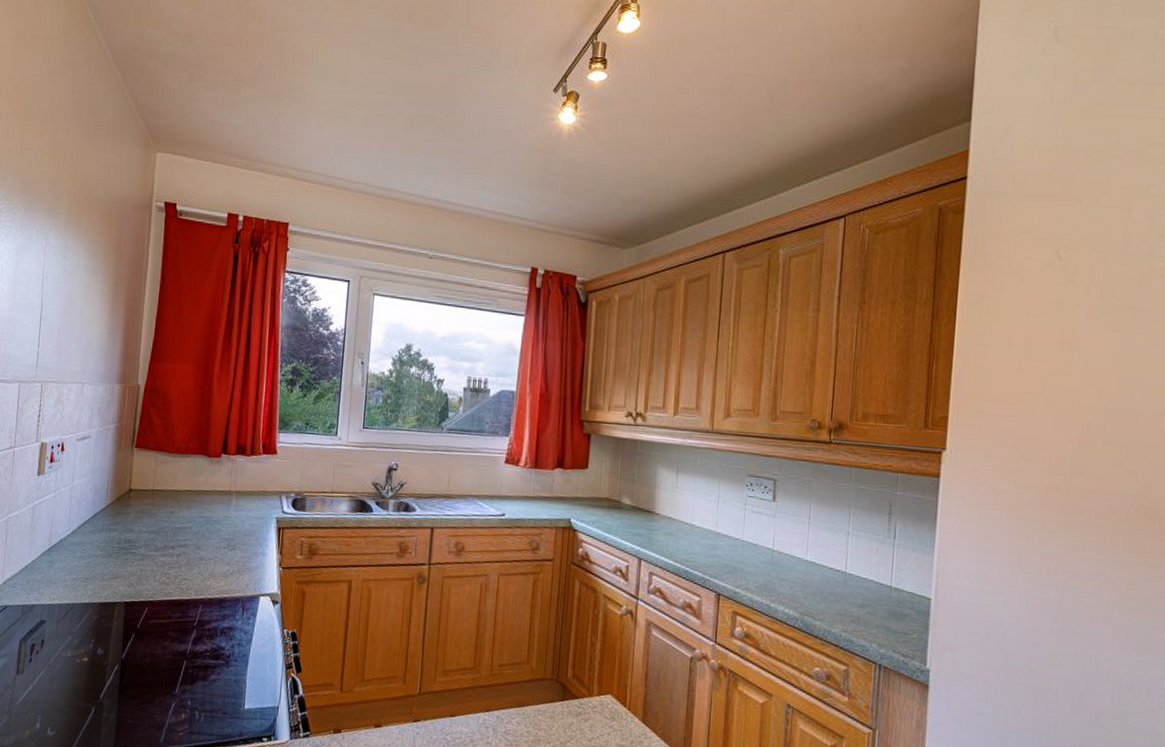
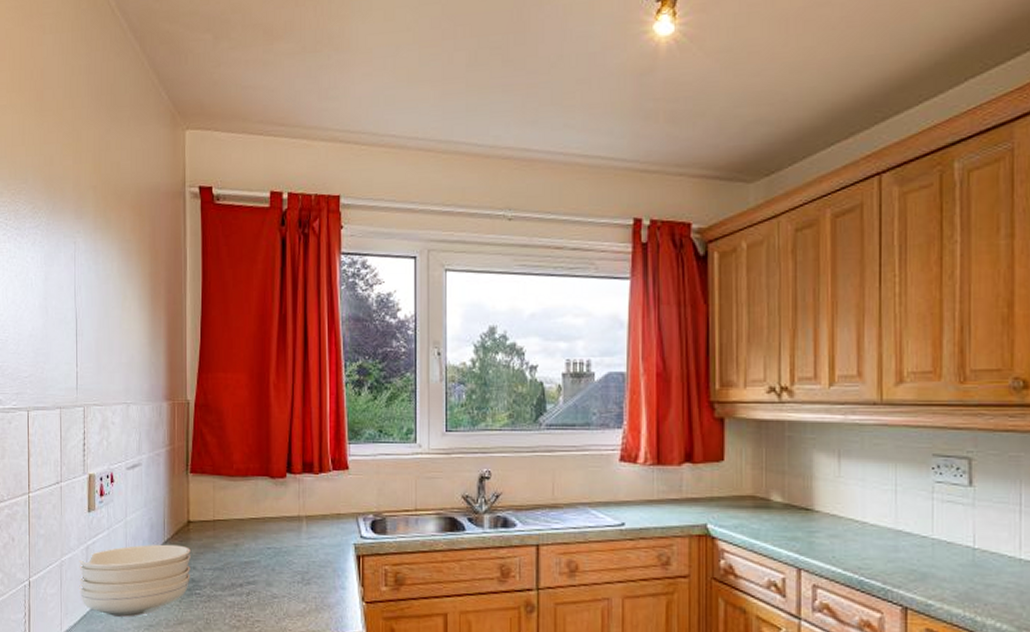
bowl: none [23,507,131,570] -> present [79,544,192,617]

